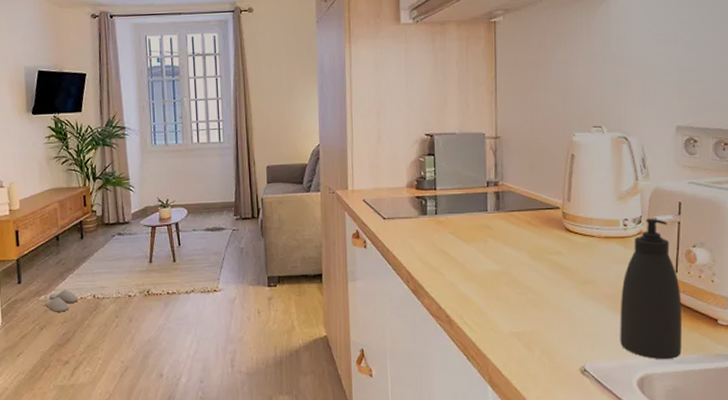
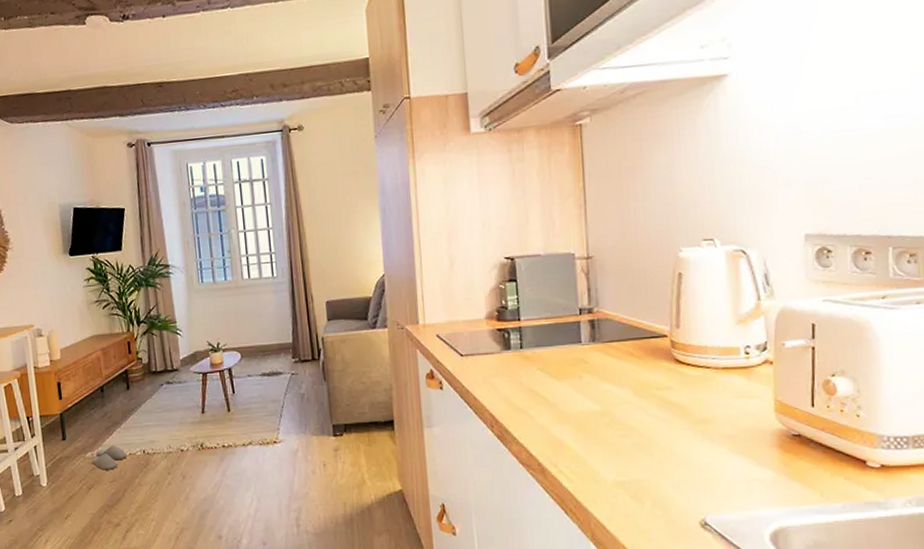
soap dispenser: present [620,218,682,360] -> none [745,343,823,510]

